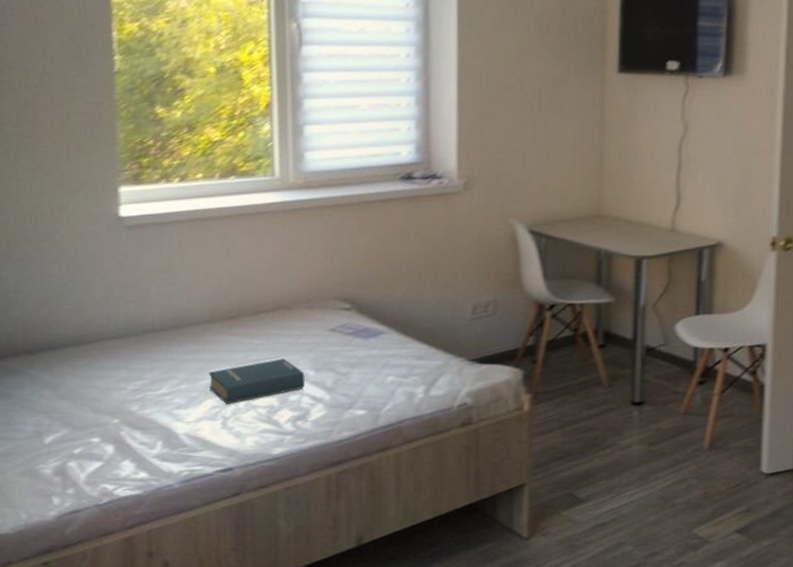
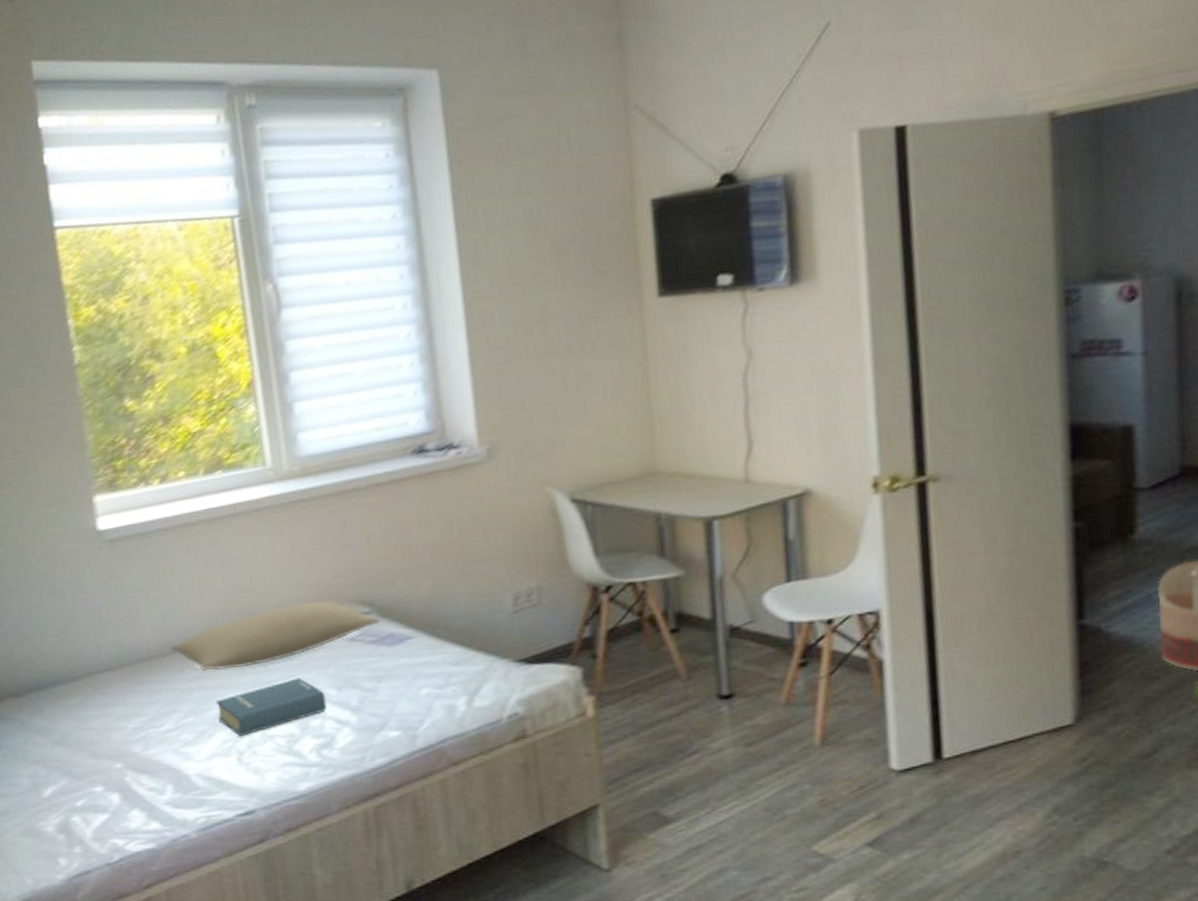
pillow: none [173,294,359,347] -> present [169,599,381,672]

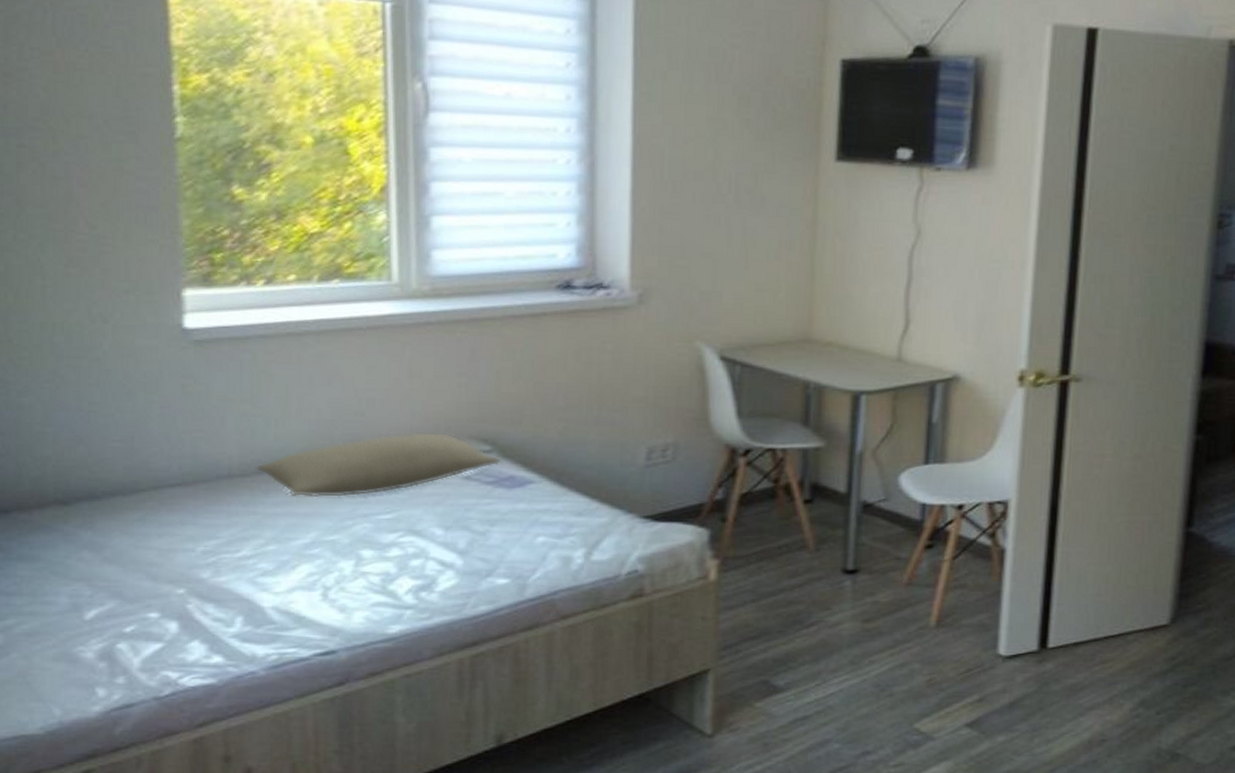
hardback book: present [216,678,328,737] -> none [304,513,432,571]

